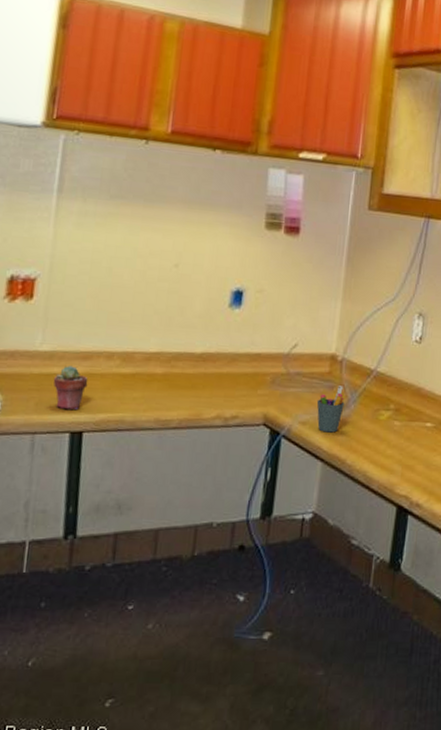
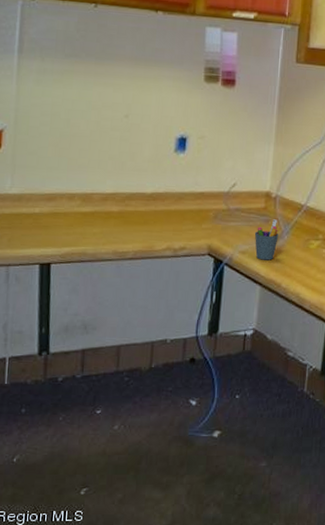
potted succulent: present [53,366,88,411] -> none [22,206,53,245]

